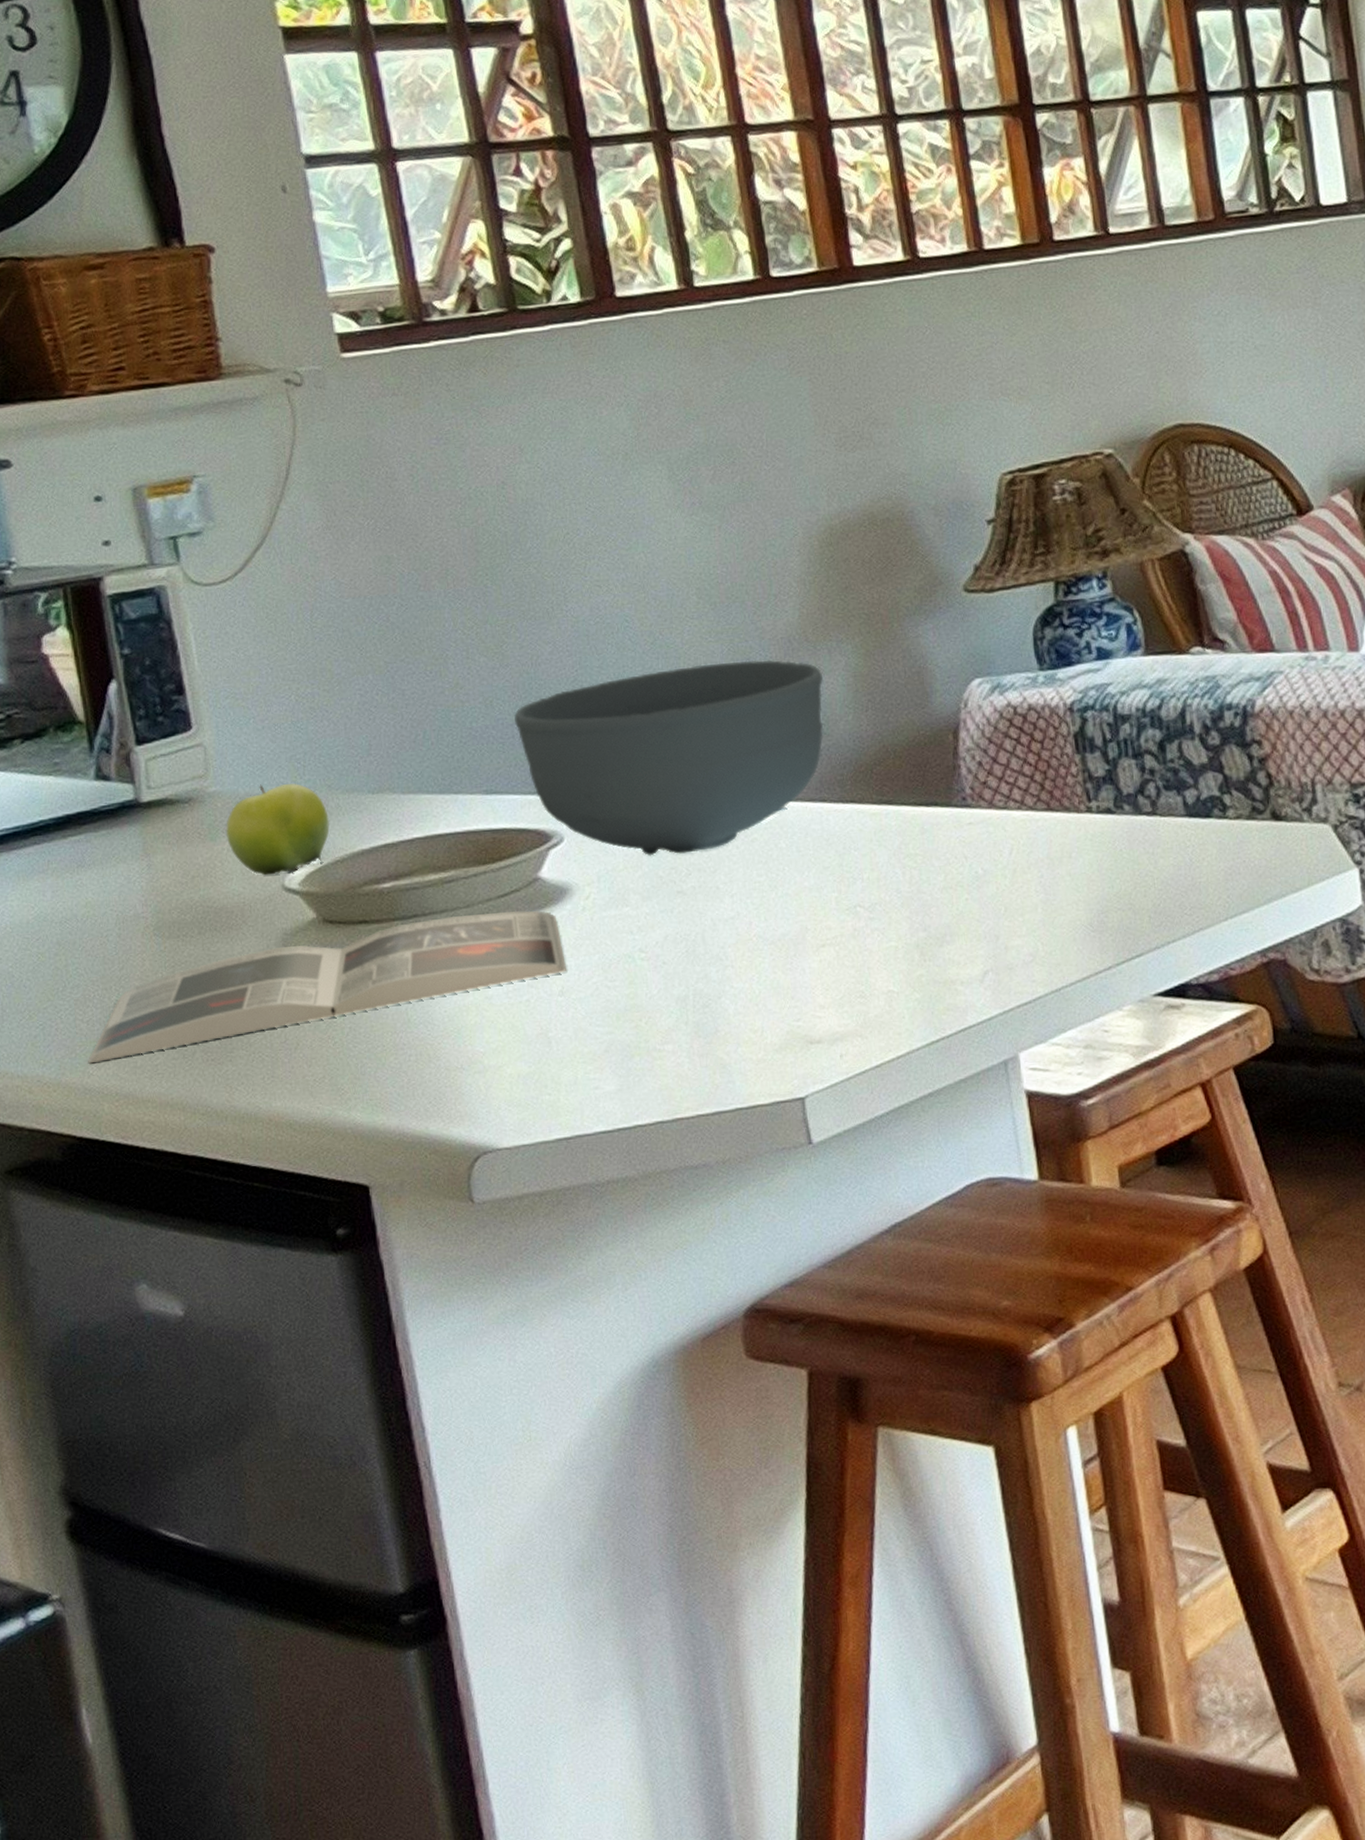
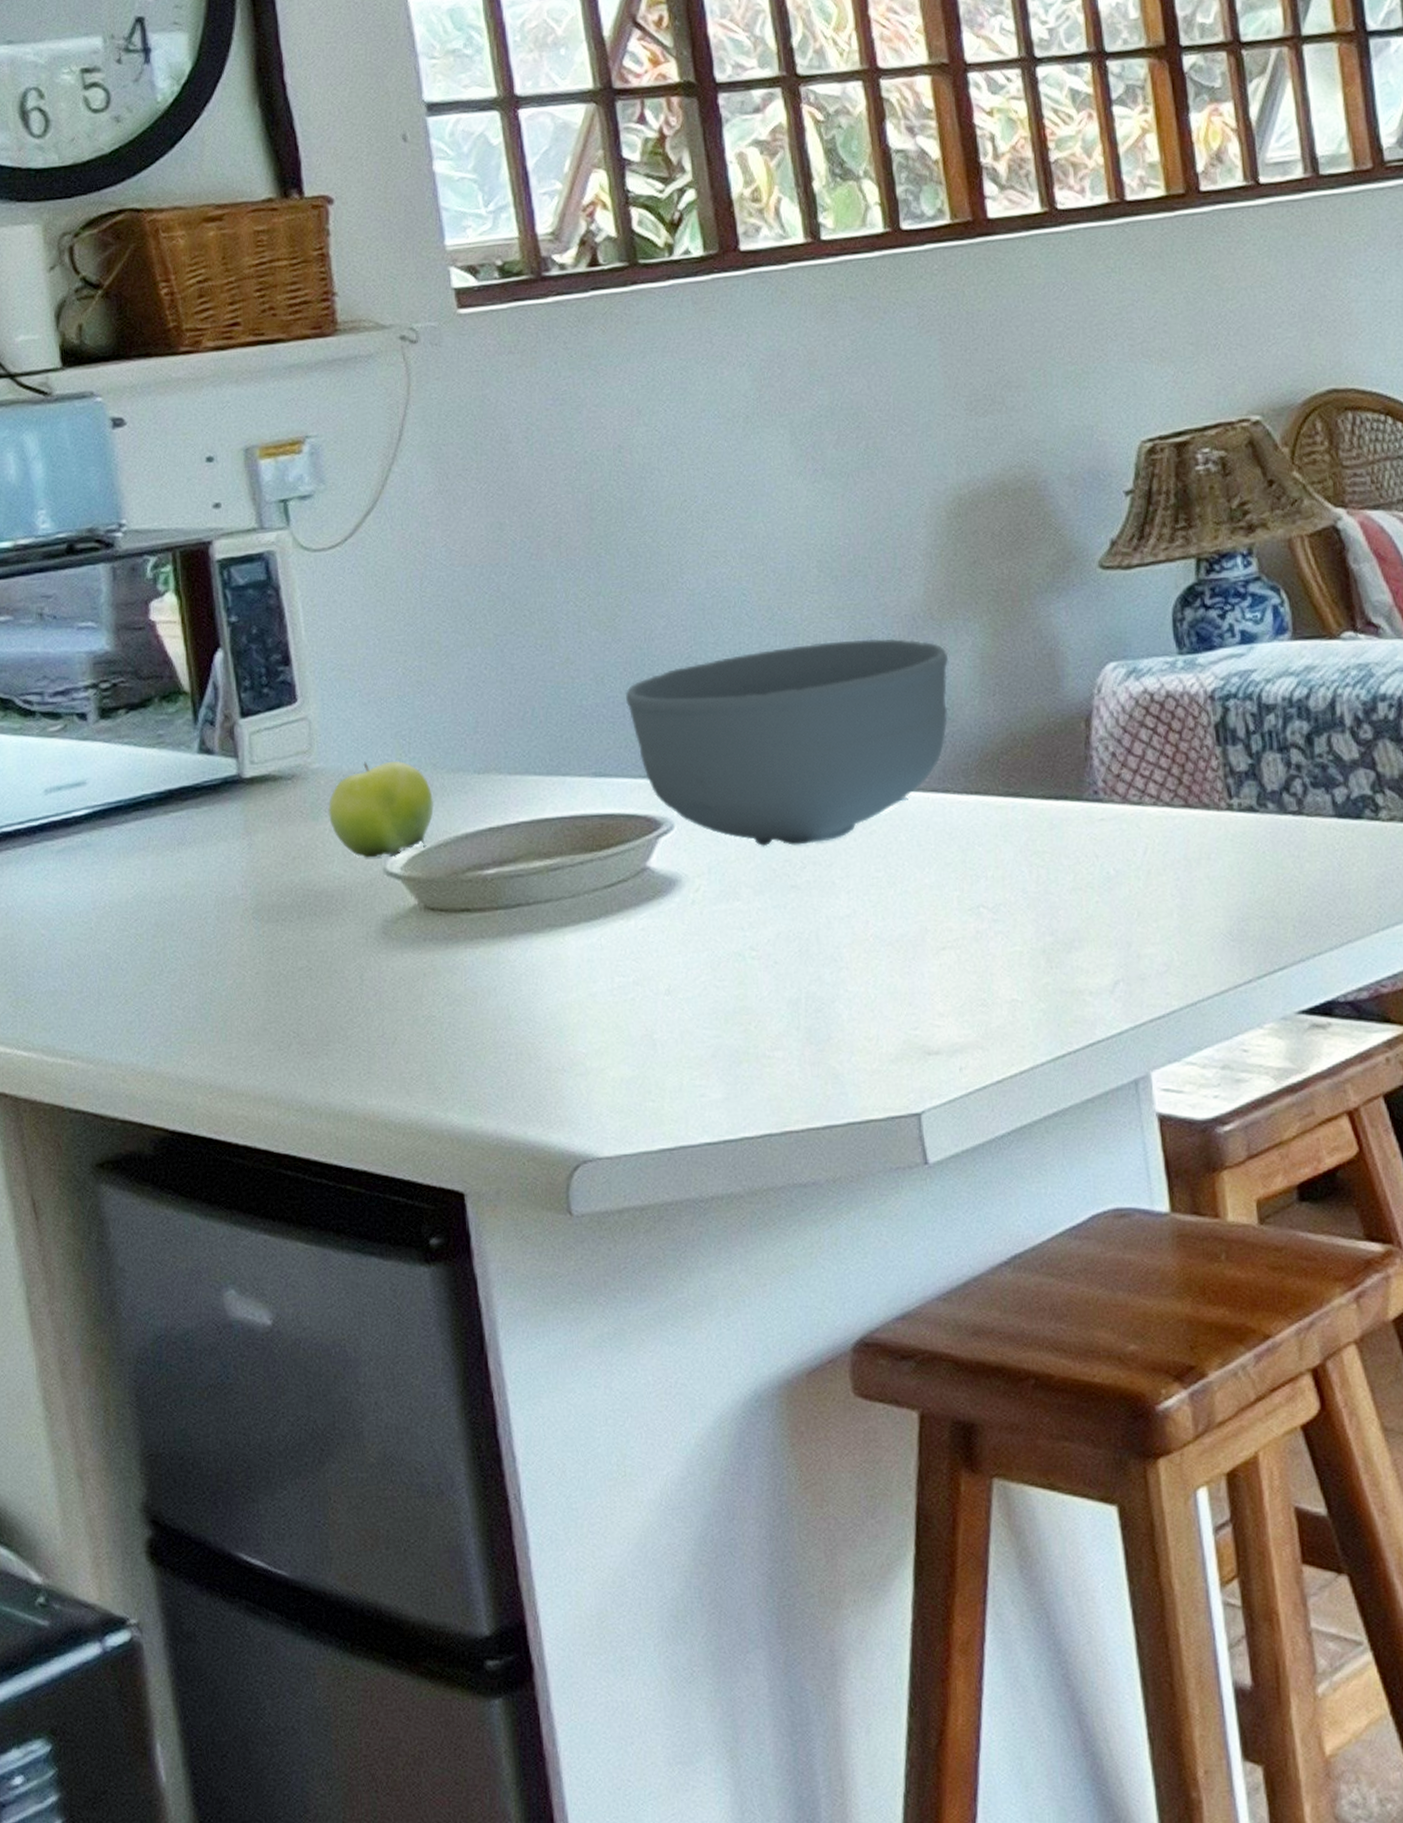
magazine: present [88,911,566,1064] -> none [183,902,674,1053]

